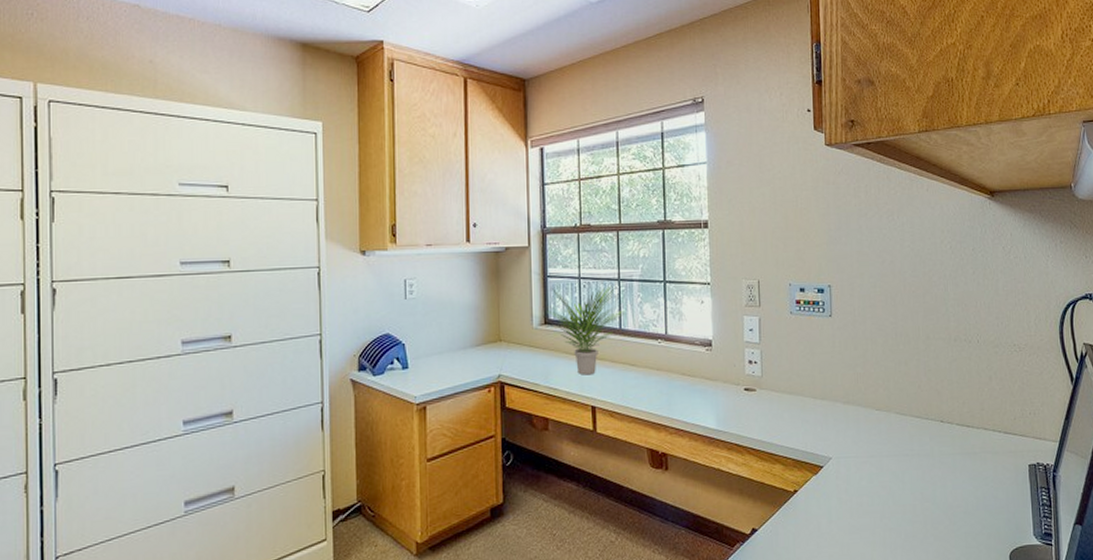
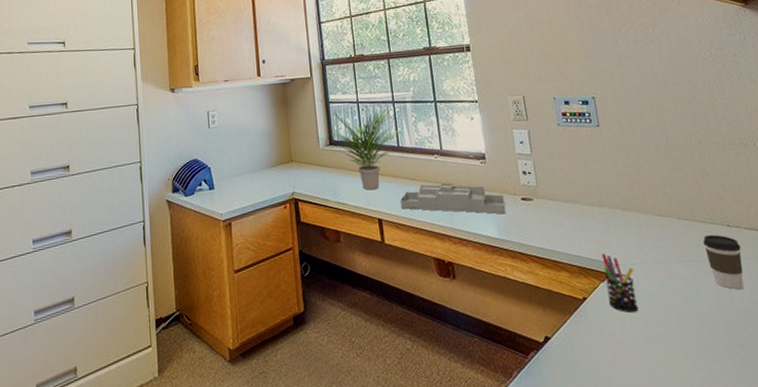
desk organizer: none [616,370,727,405] -> present [399,182,506,214]
pen holder: none [817,446,847,505] -> present [601,253,639,312]
coffee cup: none [916,430,950,484] -> present [703,235,744,290]

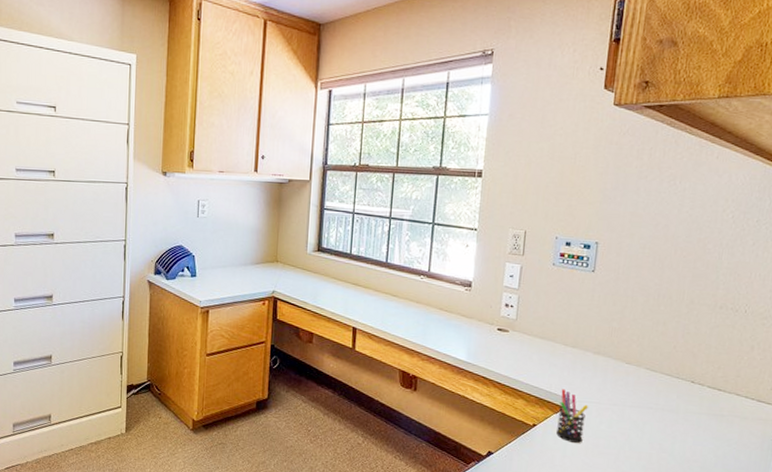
potted plant: present [331,107,402,190] -> none [321,219,393,300]
desk organizer: present [399,182,506,214] -> none [377,302,481,341]
coffee cup: present [703,235,744,290] -> none [662,388,698,439]

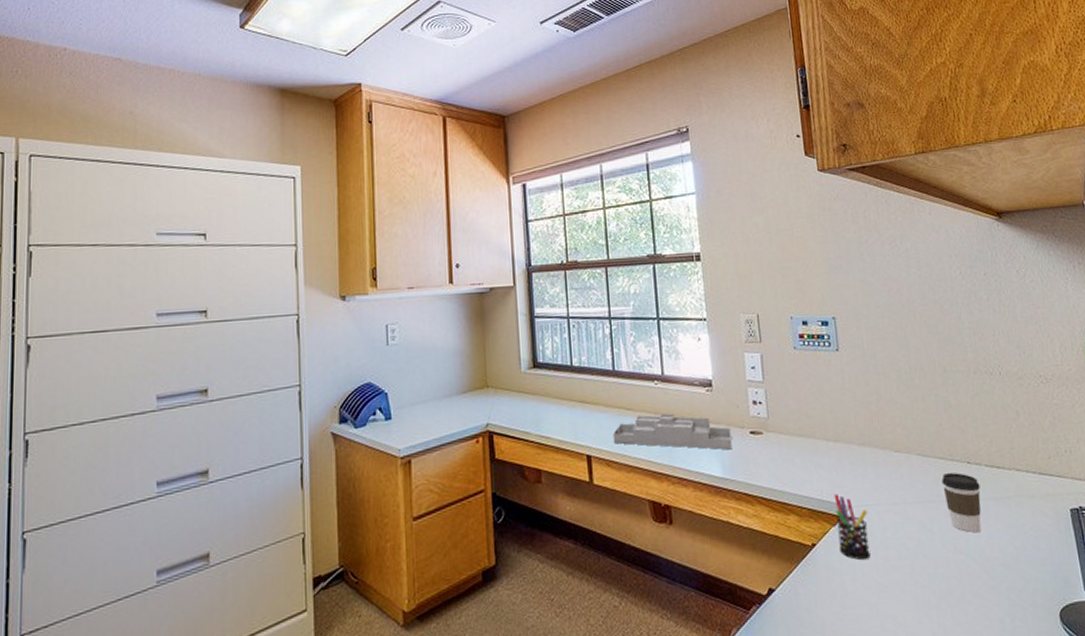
desk organizer: none [377,302,481,341] -> present [612,413,732,450]
coffee cup: none [662,388,698,439] -> present [942,473,982,533]

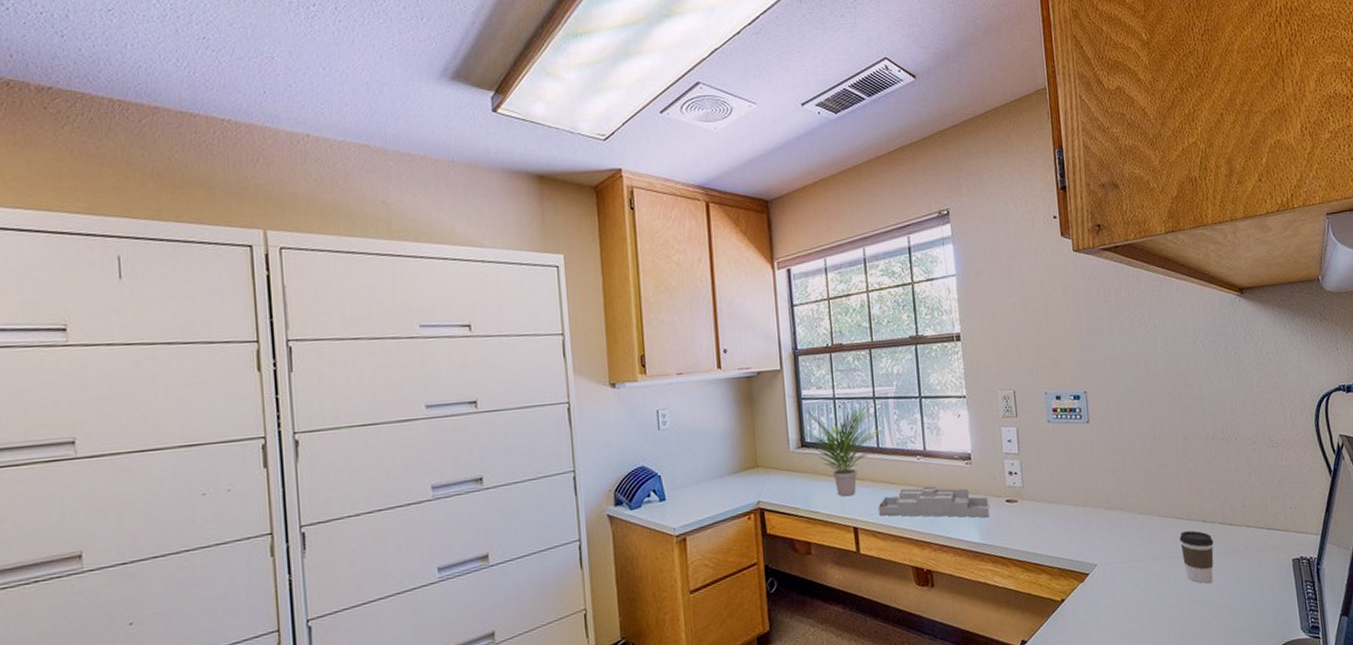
potted plant: none [536,324,618,422] -> present [803,404,883,497]
pen holder: present [834,494,871,560] -> none [1082,553,1114,612]

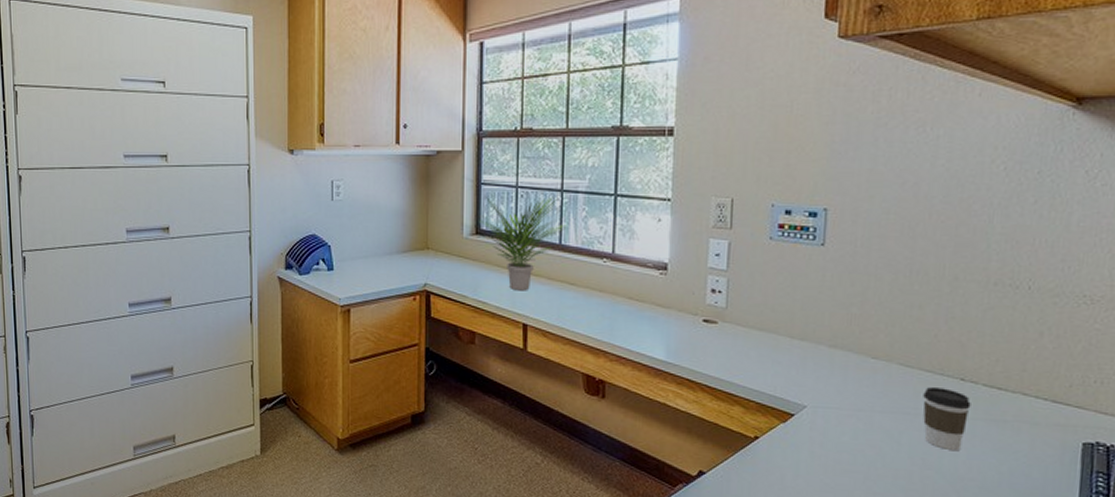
desk organizer: present [877,486,990,518] -> none [552,291,681,335]

